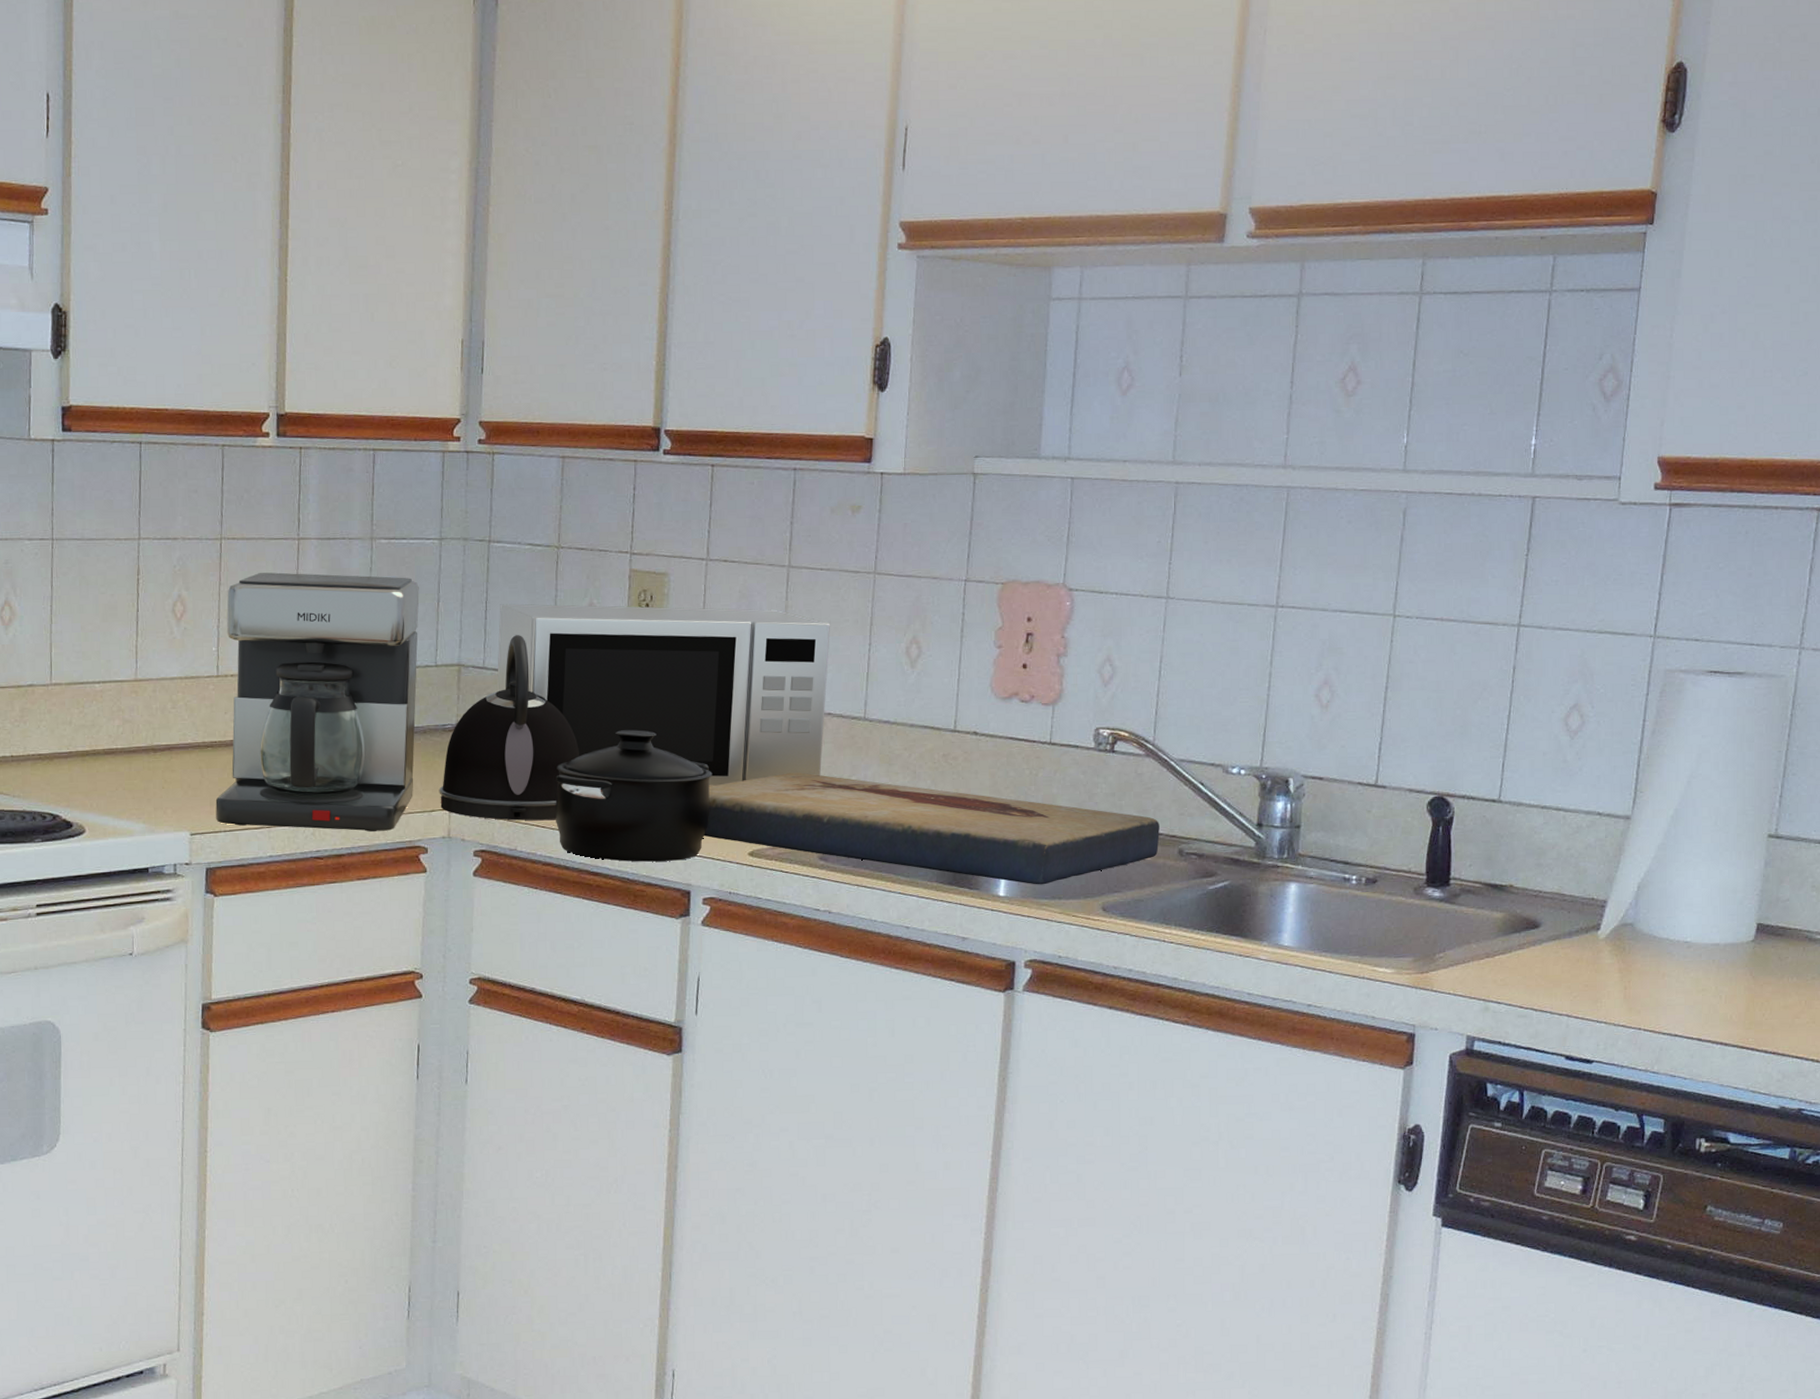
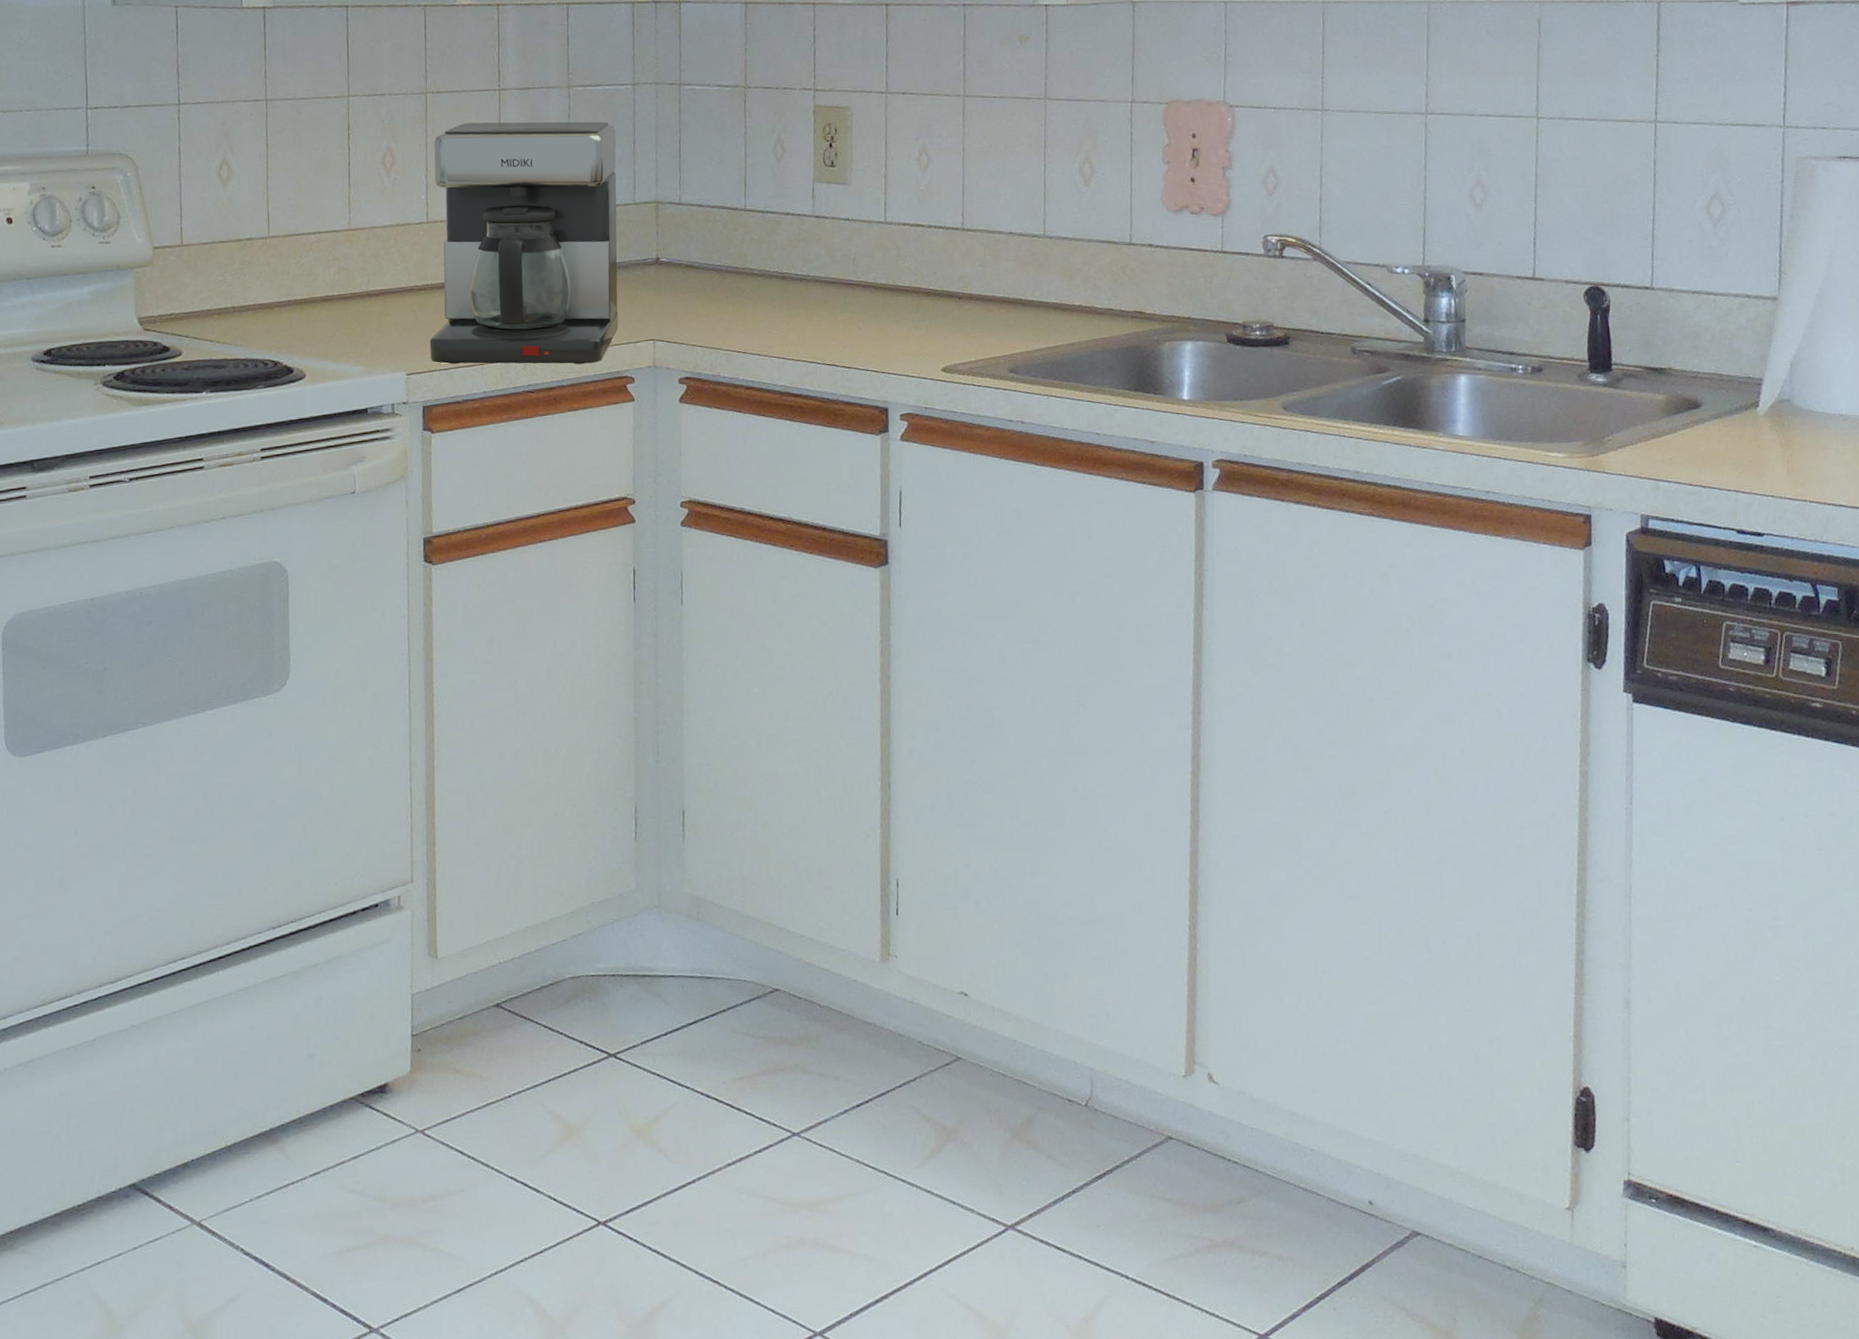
kettle: present [439,635,579,821] -> none [642,171,775,348]
microwave: present [496,603,830,786] -> none [692,136,1007,307]
saucepan: present [555,730,713,862] -> none [754,256,903,382]
fish fossil: present [704,772,1160,885] -> none [898,290,1332,388]

